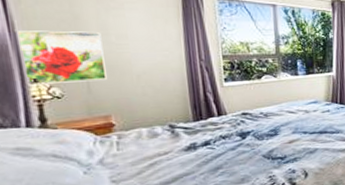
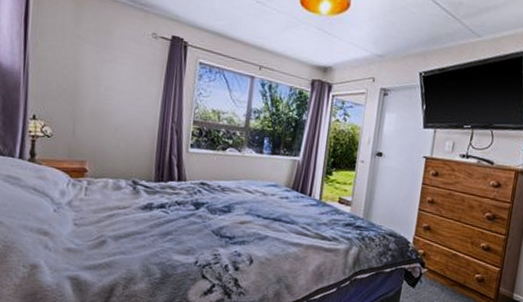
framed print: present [18,30,107,84] -> none [29,71,93,127]

